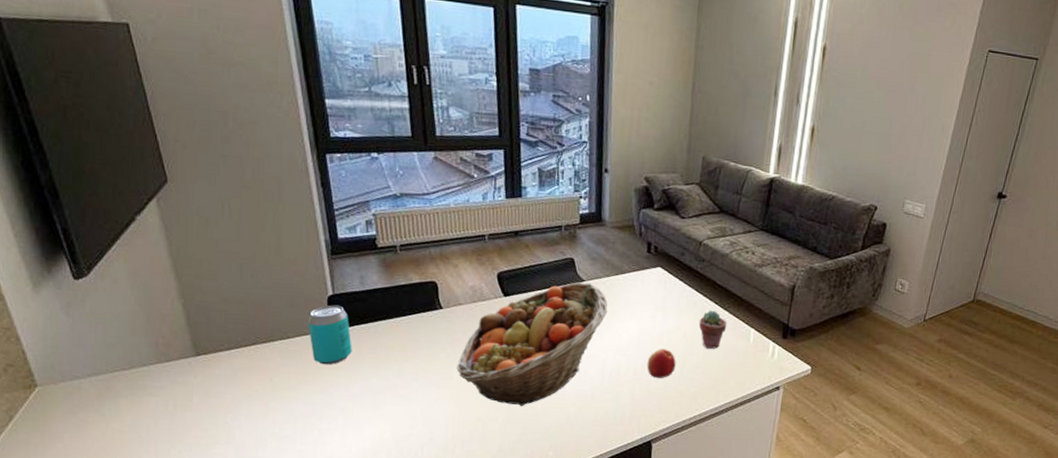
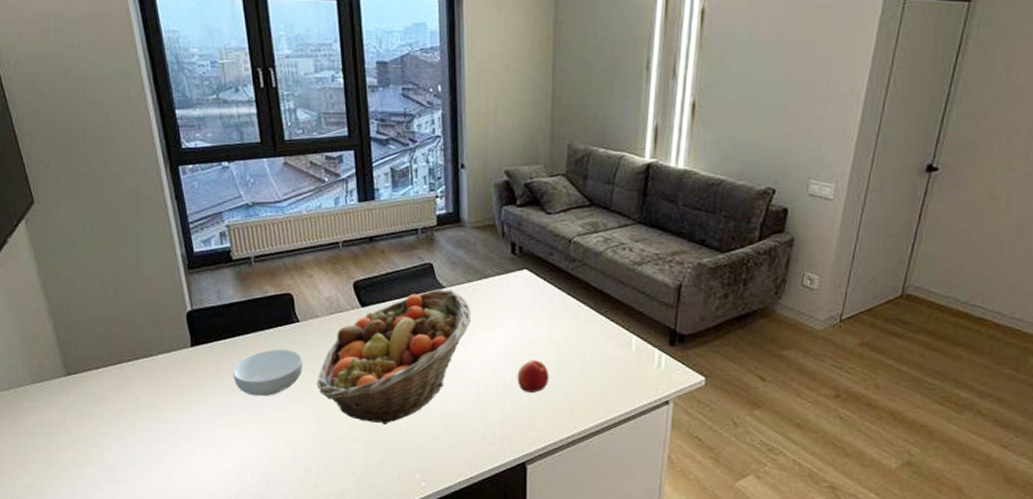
beverage can: present [308,305,352,365] -> none [169,320,212,383]
cereal bowl: none [373,334,444,379] -> present [233,349,302,397]
potted succulent: present [698,310,728,349] -> none [572,316,605,359]

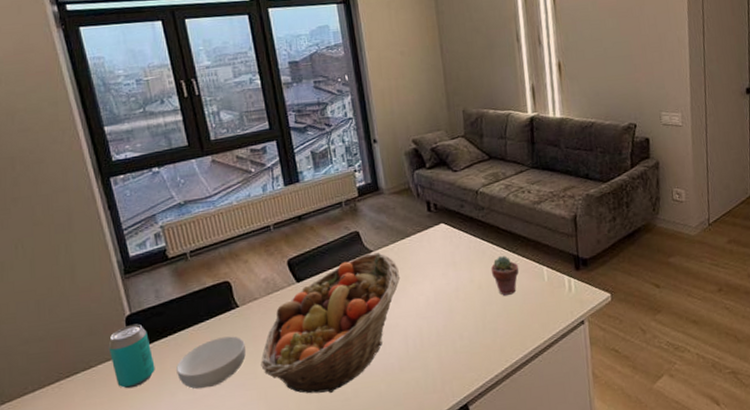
beverage can: none [169,320,212,383] -> present [108,324,155,389]
apple: present [517,360,549,393] -> none [448,304,477,336]
potted succulent: none [572,316,605,359] -> present [490,255,520,295]

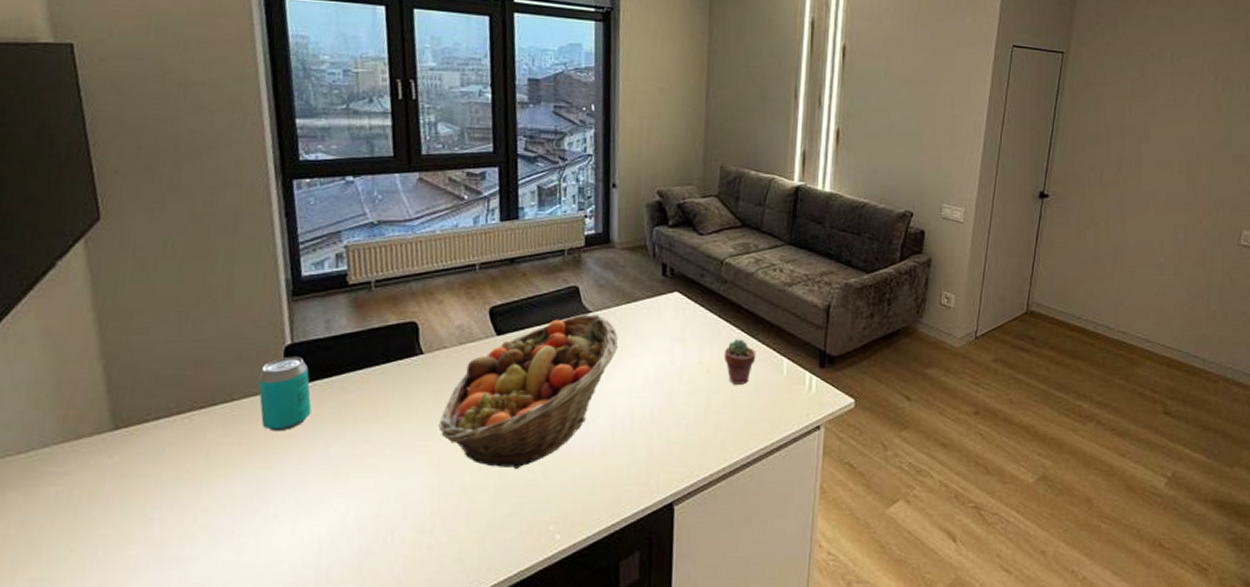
cereal bowl: present [176,336,246,390] -> none [336,386,424,444]

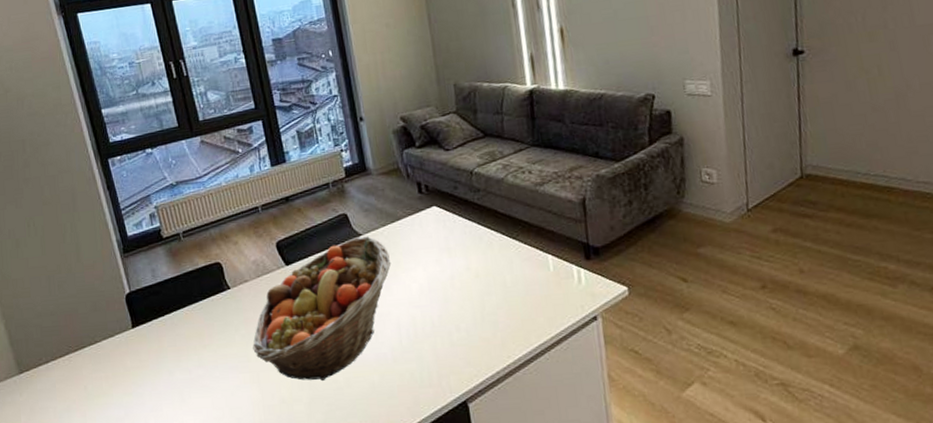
beverage can: present [258,356,312,432] -> none [111,302,154,365]
potted succulent: present [723,339,757,385] -> none [488,242,521,285]

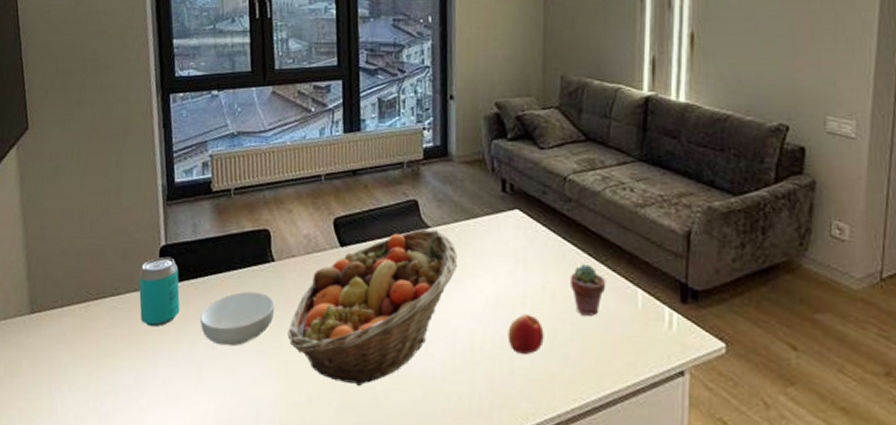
beverage can: none [111,302,154,365] -> present [138,256,180,327]
cereal bowl: none [173,317,238,369] -> present [200,291,275,347]
apple: none [443,293,475,328] -> present [507,314,544,354]
potted succulent: none [488,242,521,285] -> present [569,264,606,316]

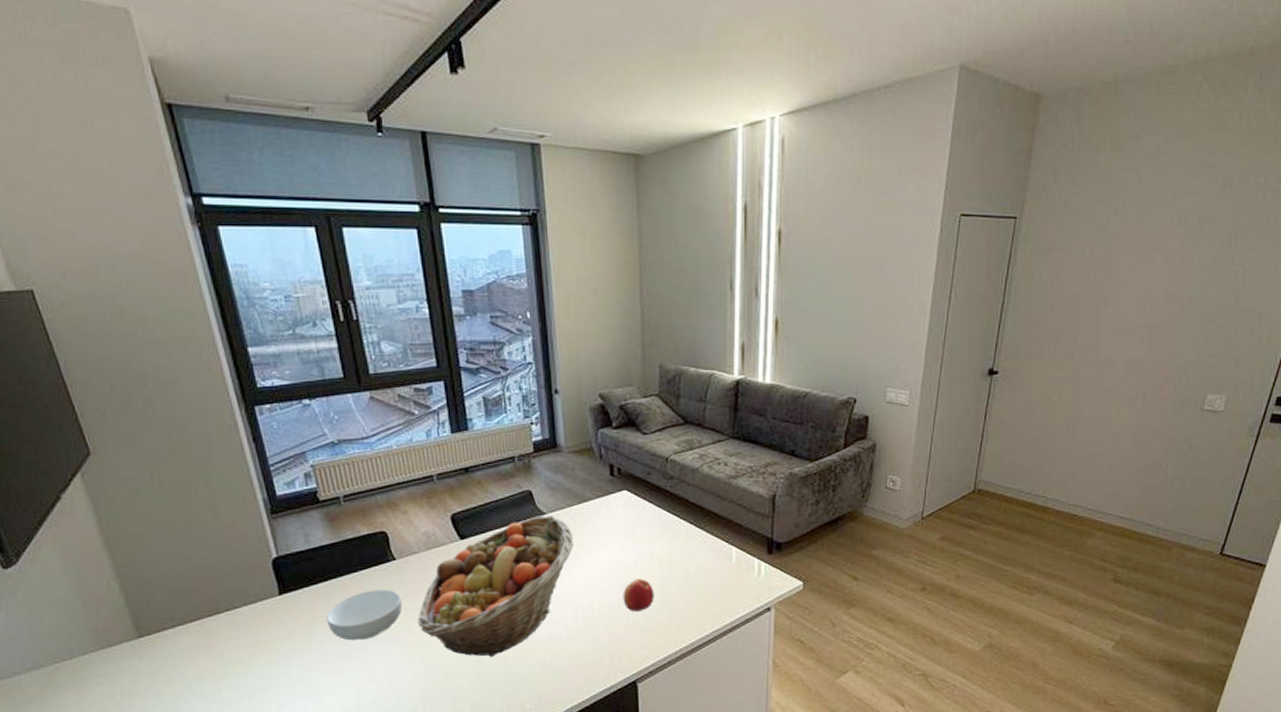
beverage can: present [138,256,180,327] -> none [253,567,304,634]
potted succulent: present [569,264,606,316] -> none [674,531,706,574]

